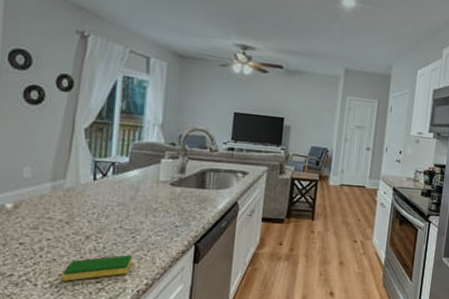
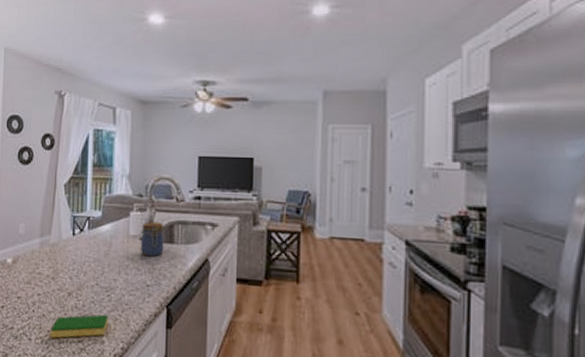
jar: none [171,168,196,201] -> present [141,221,164,257]

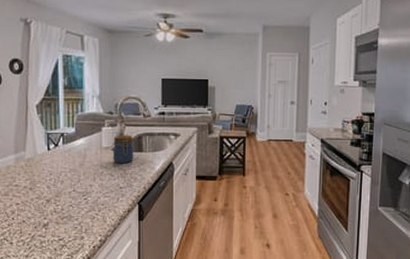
dish sponge: present [50,314,108,339] -> none [31,215,86,240]

